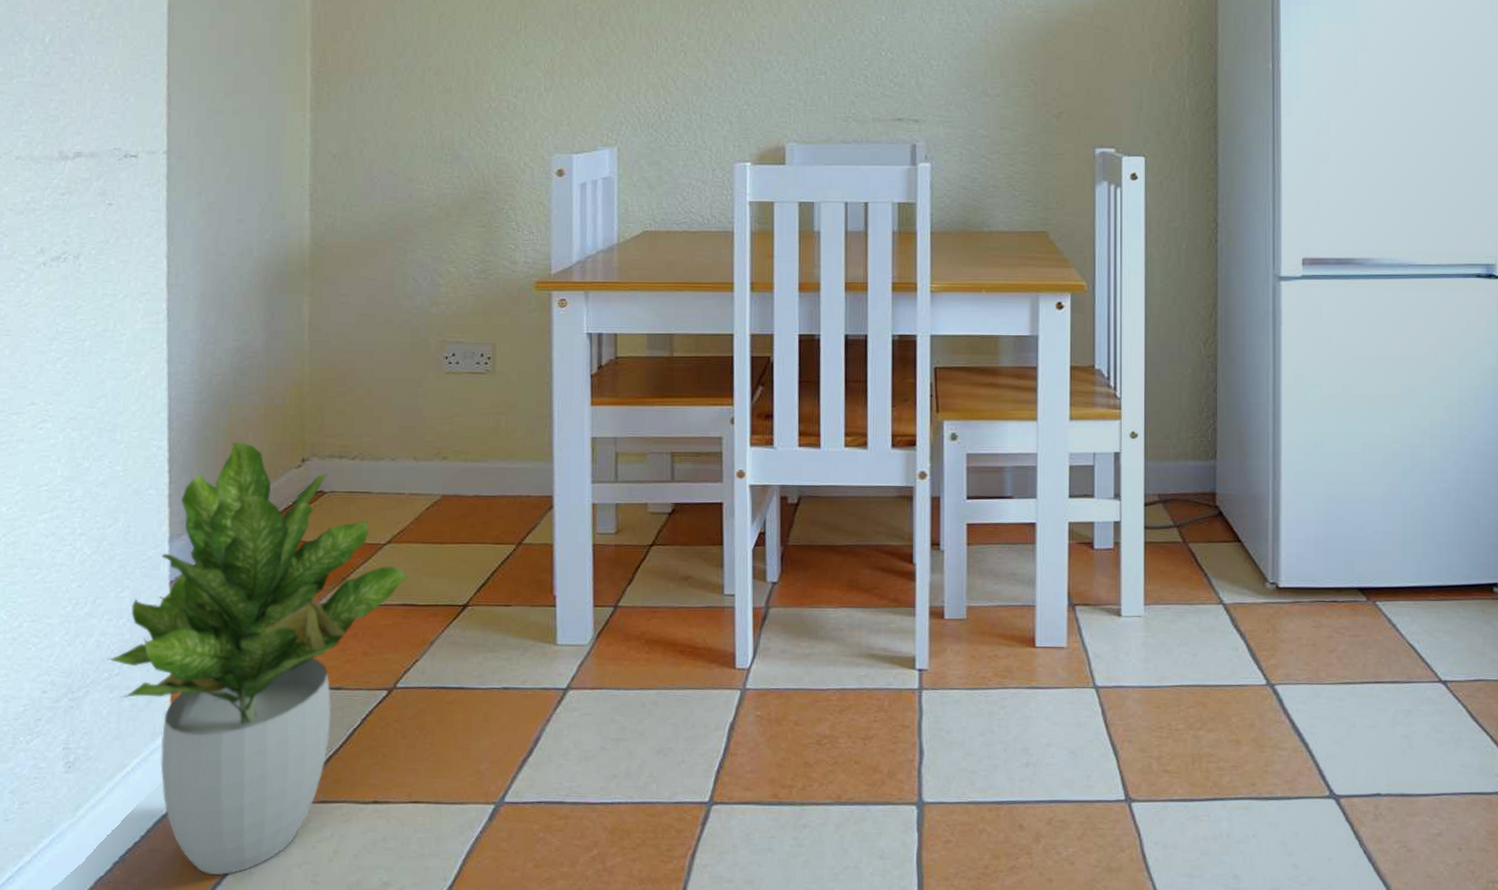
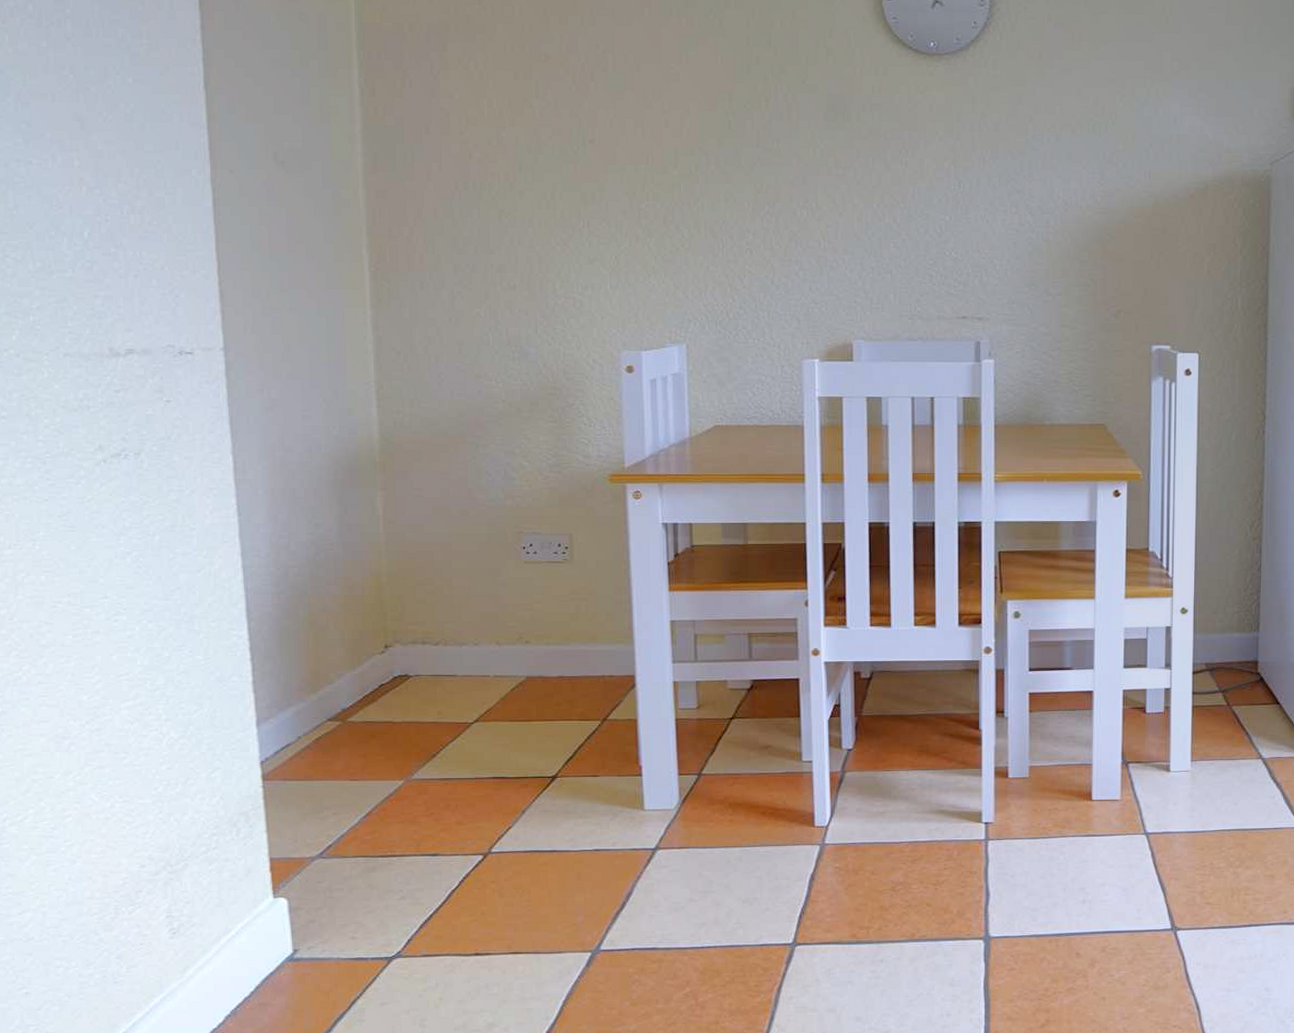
potted plant: present [107,442,410,876] -> none [203,631,499,1024]

